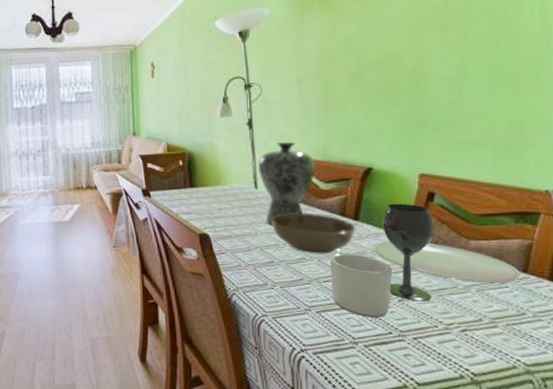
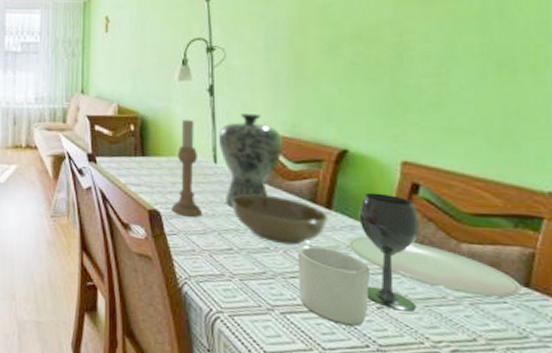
candlestick: none [219,151,246,237] -> present [172,119,202,217]

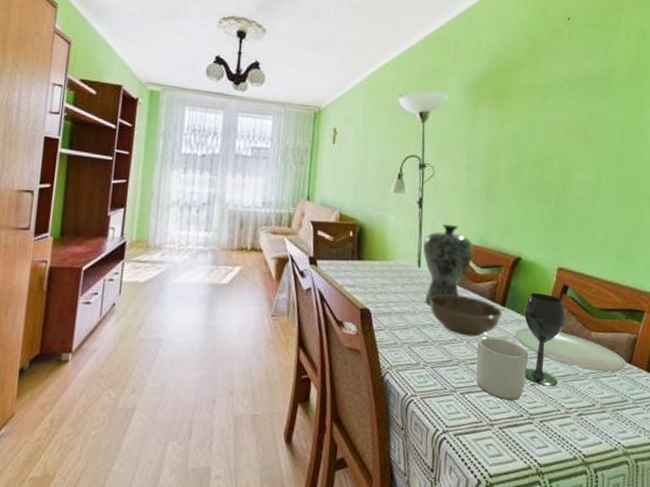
candlestick: present [172,119,202,217] -> none [381,227,406,315]

